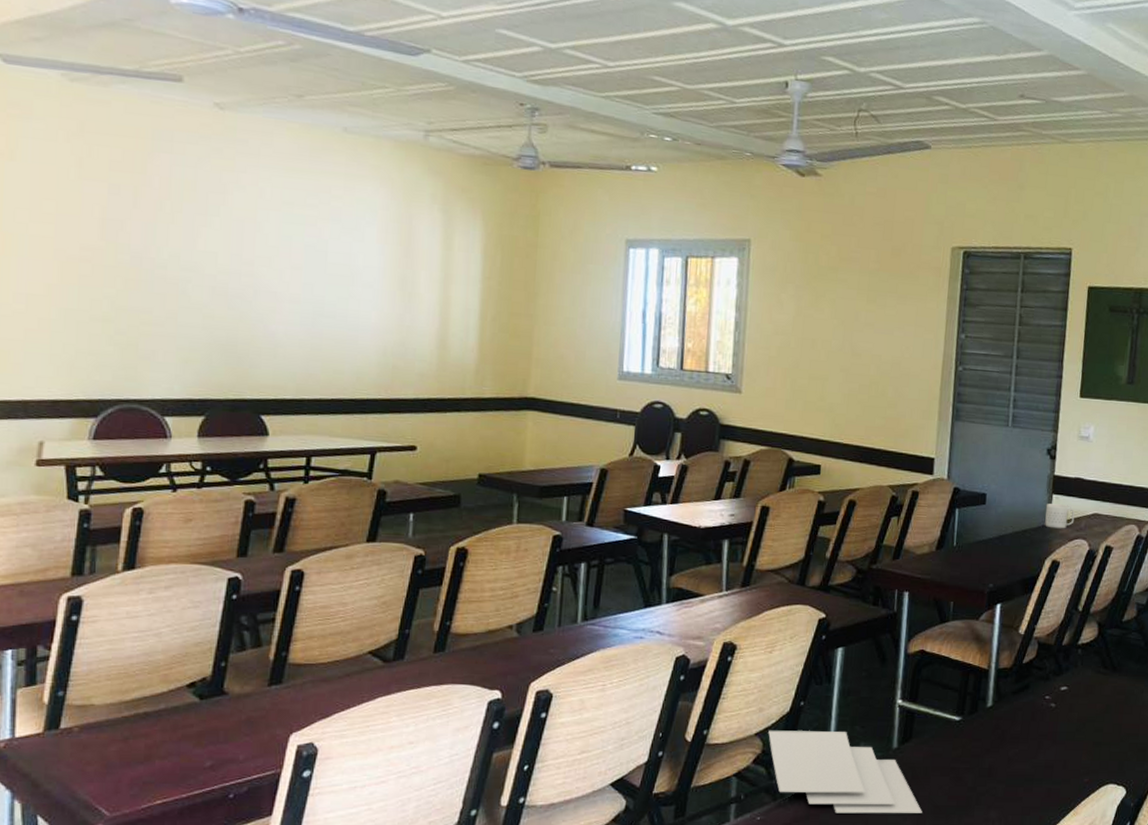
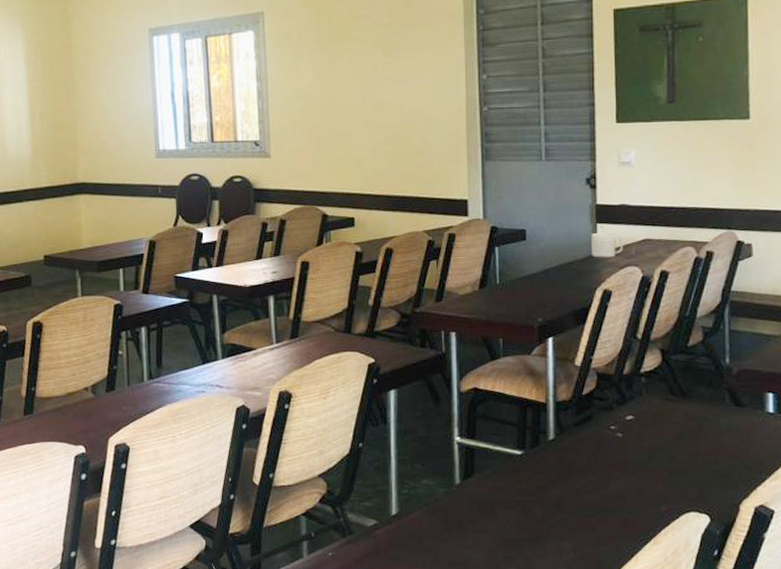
papers: present [768,730,922,814] -> none [331,470,492,548]

